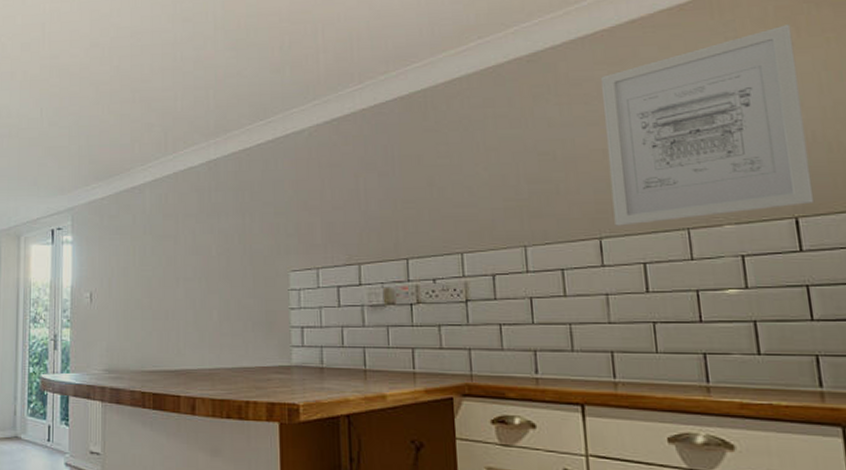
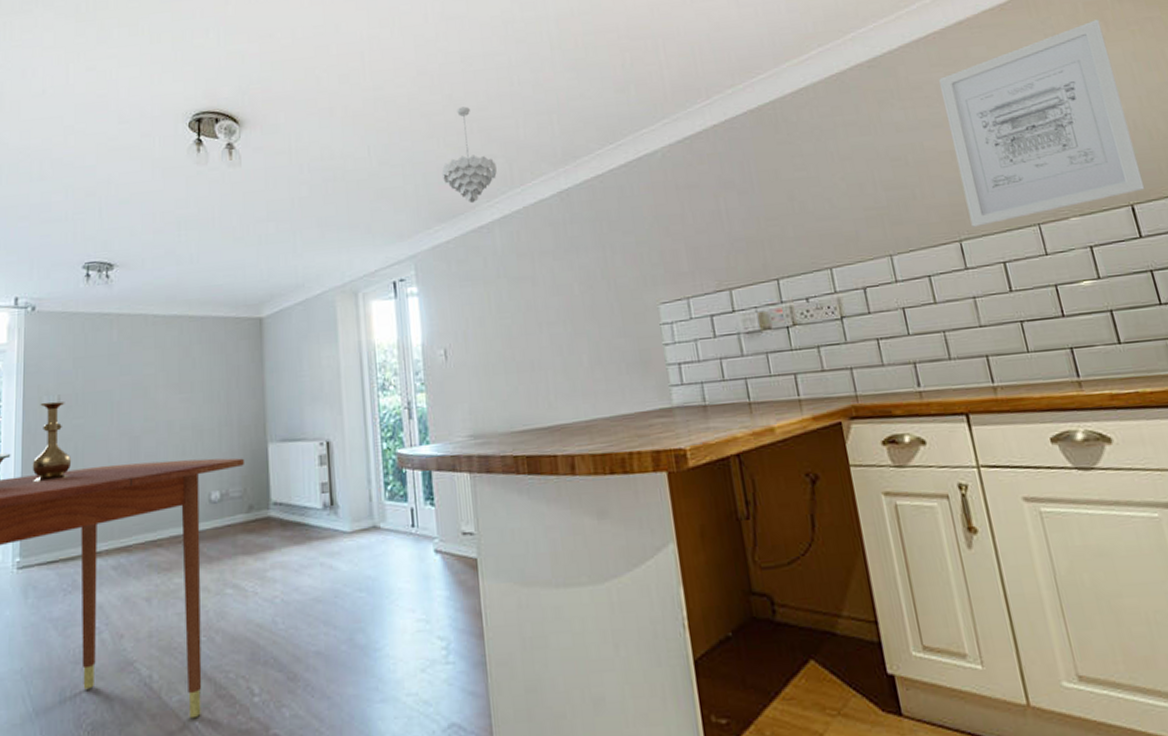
pendant light: none [103,78,153,166] -> present [441,106,497,204]

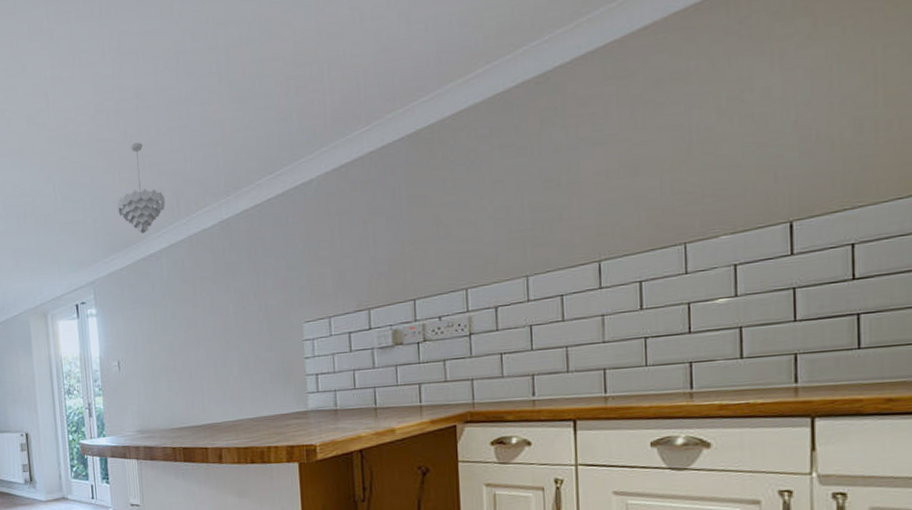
wall art: present [939,19,1145,227] -> none [609,14,811,247]

